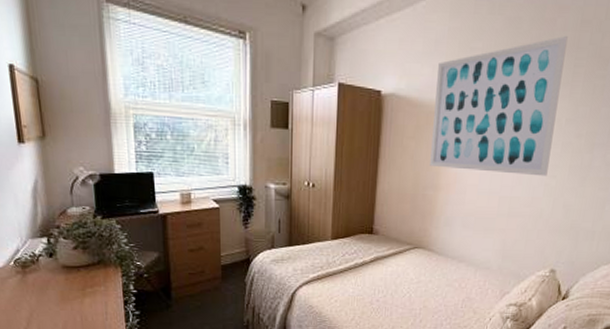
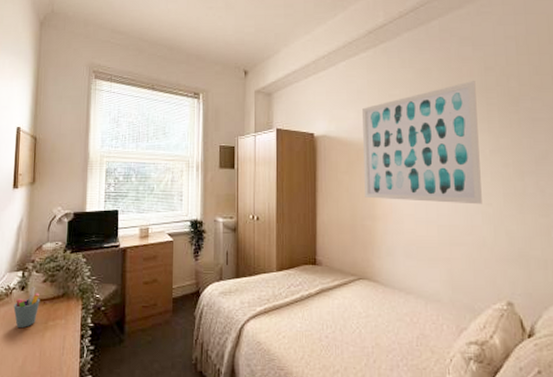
pen holder: none [43,253,74,295] -> present [13,286,40,329]

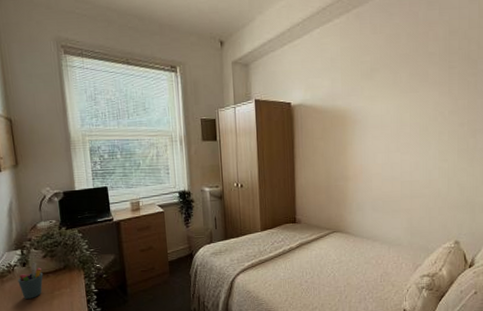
wall art: present [362,81,482,205] -> none [336,45,440,162]

